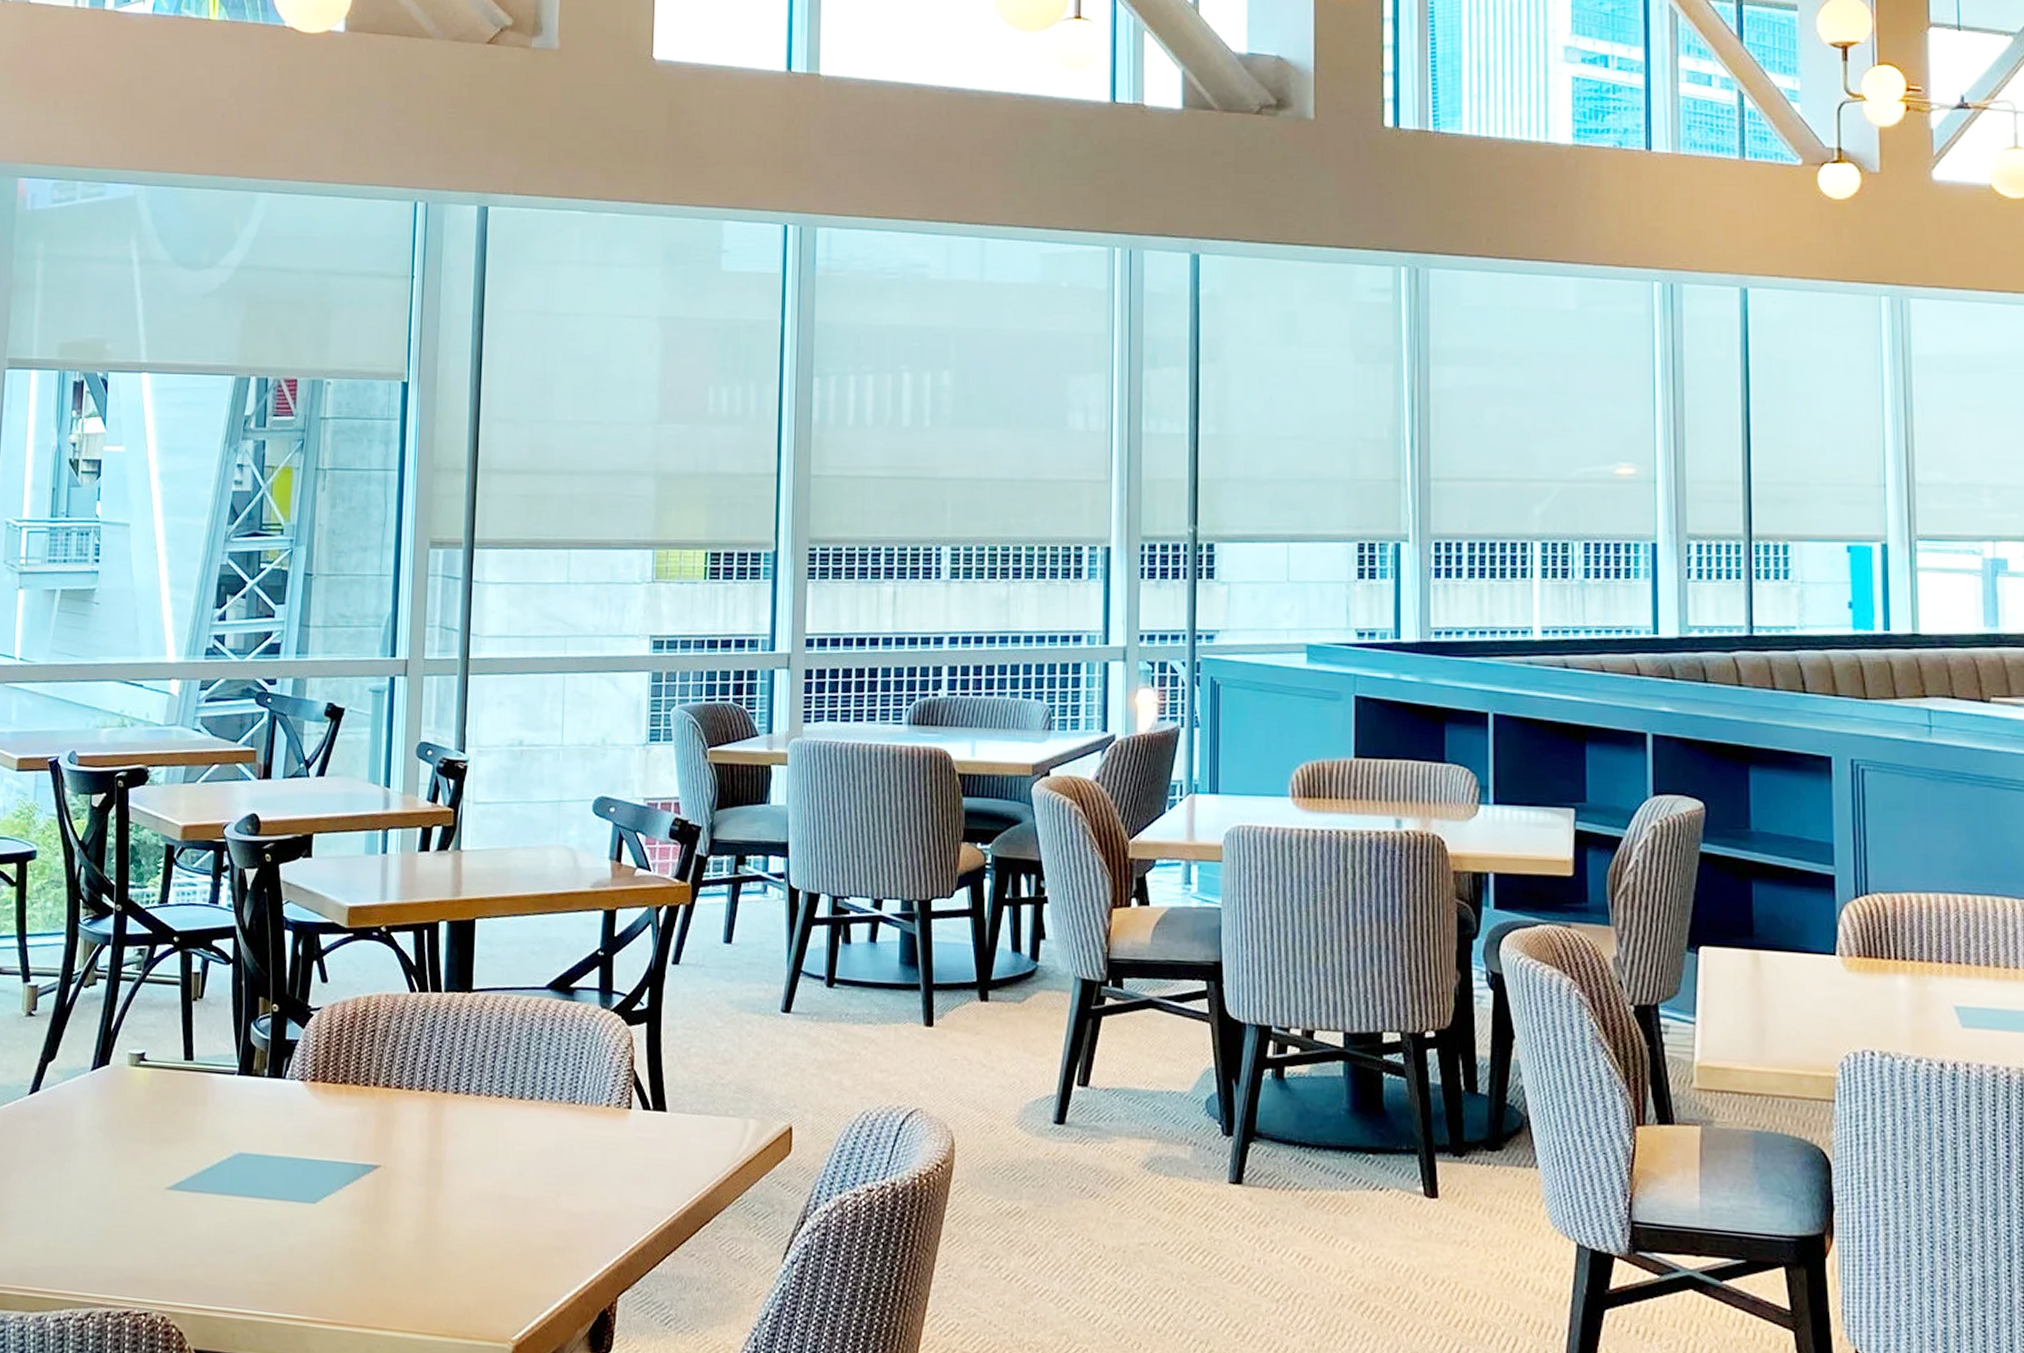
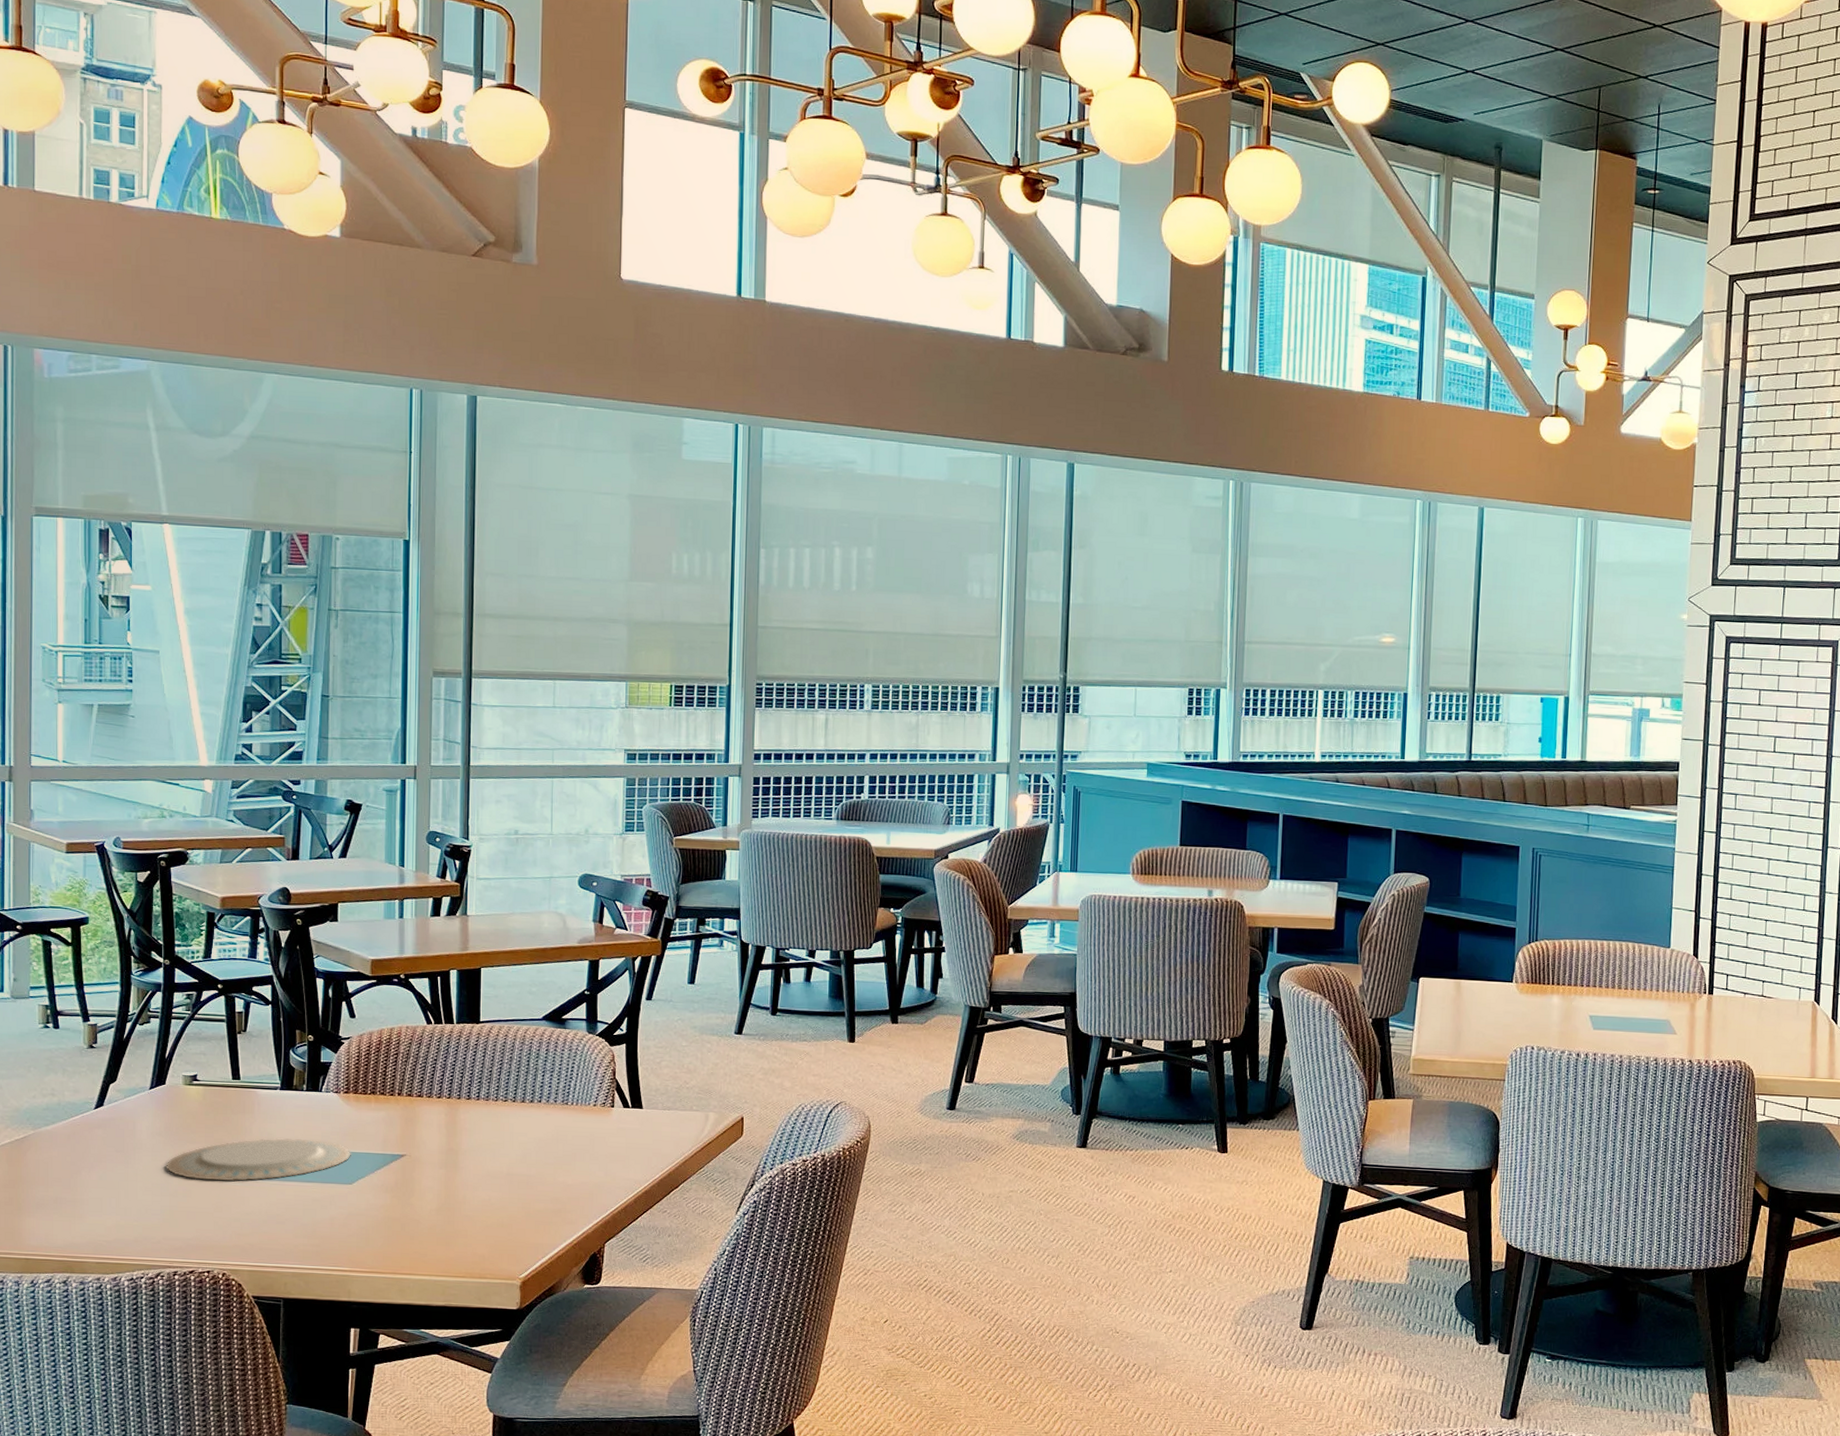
plate: none [103,1138,318,1195] -> present [165,1138,352,1182]

